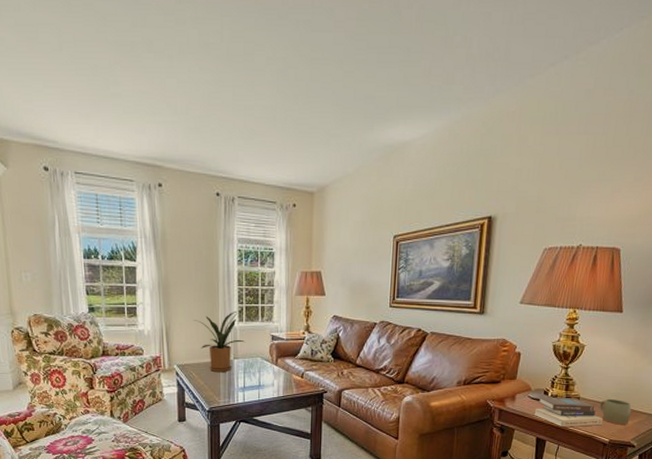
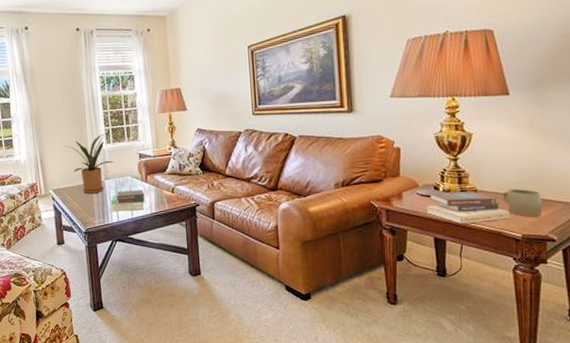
books: none [236,372,274,393] -> present [110,190,146,213]

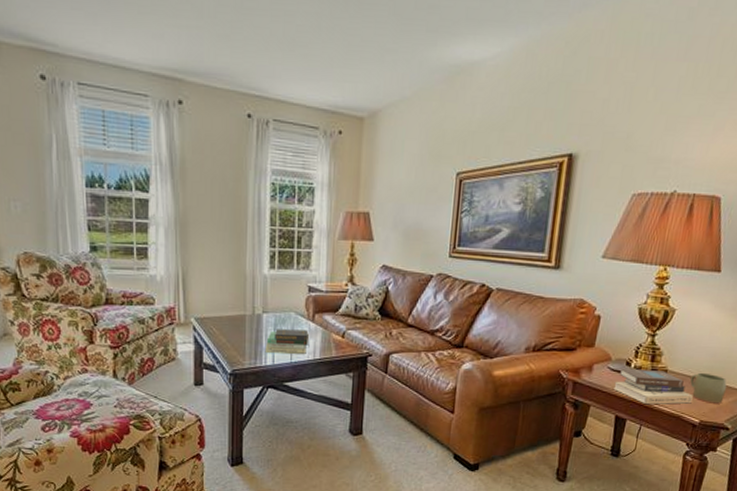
house plant: present [64,133,115,195] -> none [215,255,278,329]

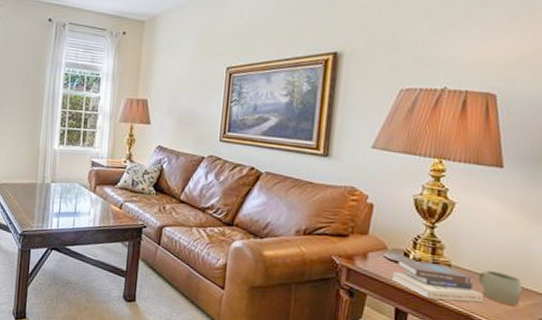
books: present [264,329,310,354] -> none [51,197,91,221]

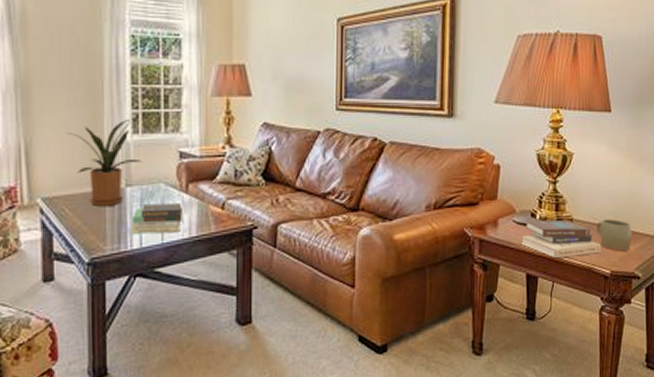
house plant: none [14,133,65,196] -> present [66,118,143,207]
books: none [51,197,91,221] -> present [130,203,184,235]

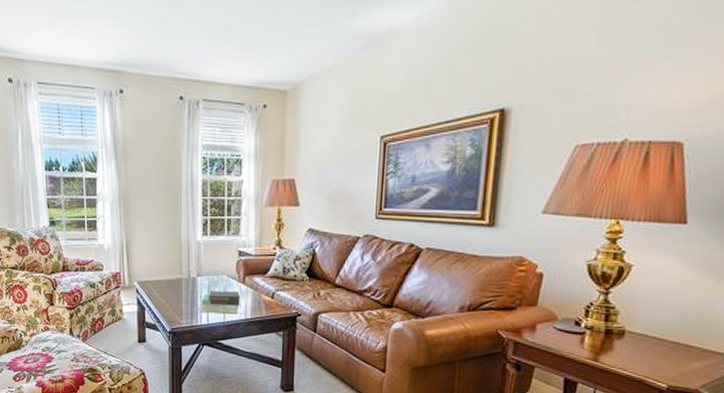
house plant: present [66,118,143,207] -> none [154,223,210,291]
books: present [521,219,601,259] -> none [561,328,658,367]
mug: present [596,218,632,251] -> none [654,333,701,367]

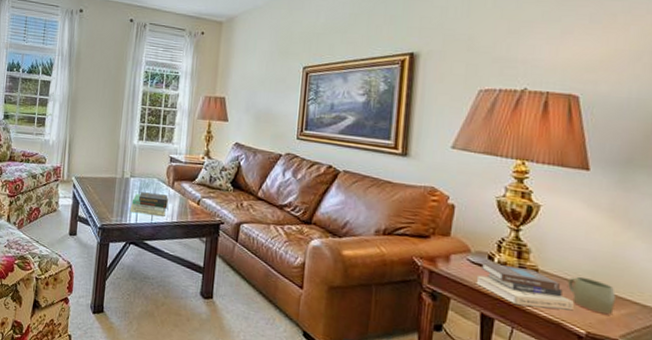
books: none [561,328,658,367] -> present [476,261,574,311]
mug: none [654,333,701,367] -> present [568,276,616,315]

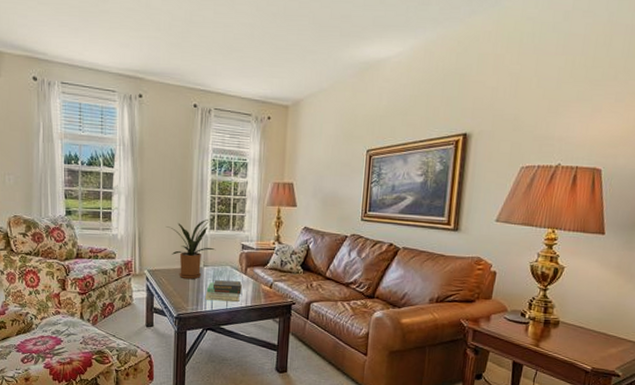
house plant: none [95,129,144,190] -> present [165,218,216,280]
books: present [476,261,574,311] -> none [510,318,585,352]
mug: present [568,276,616,315] -> none [581,323,616,353]

